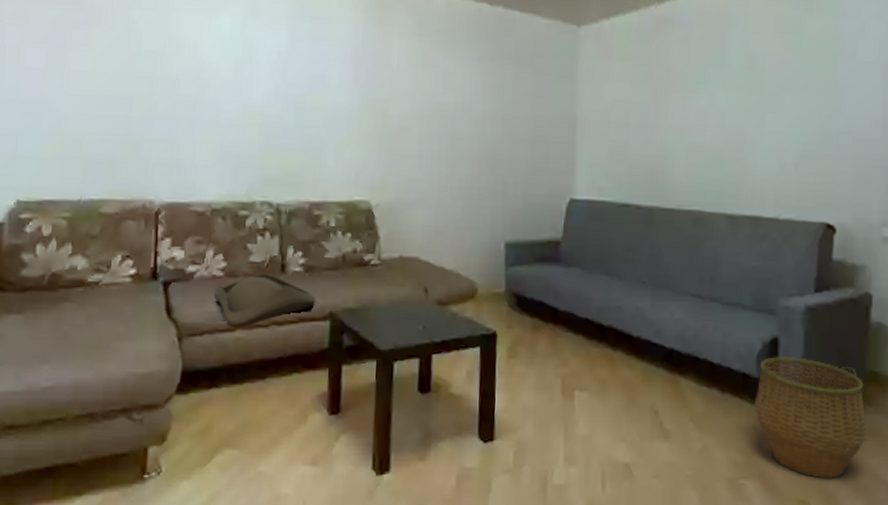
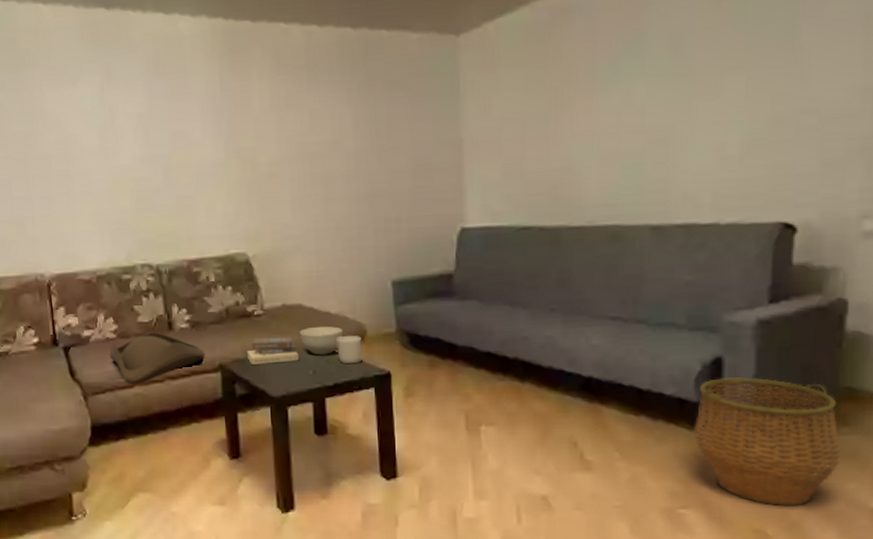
books: none [358,288,410,316] -> present [246,336,299,366]
bowl: none [413,280,455,311] -> present [299,326,343,355]
mug: none [447,293,472,322] -> present [336,336,363,364]

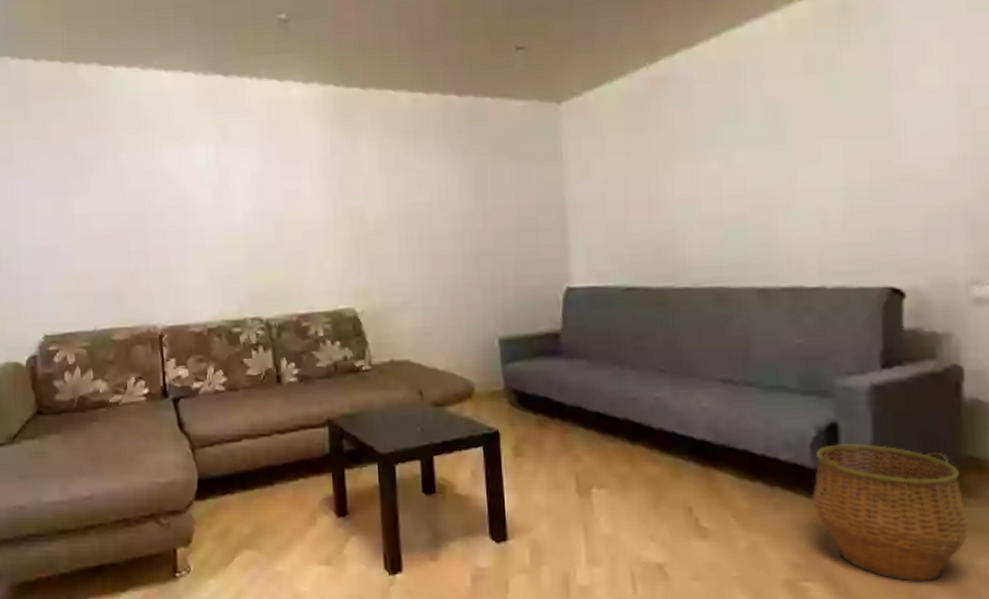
tricorn hat: present [109,331,206,385] -> none [218,384,313,439]
books: present [246,336,299,366] -> none [354,392,407,421]
bowl: present [299,326,343,355] -> none [406,382,451,412]
mug: present [336,336,363,364] -> none [444,393,471,422]

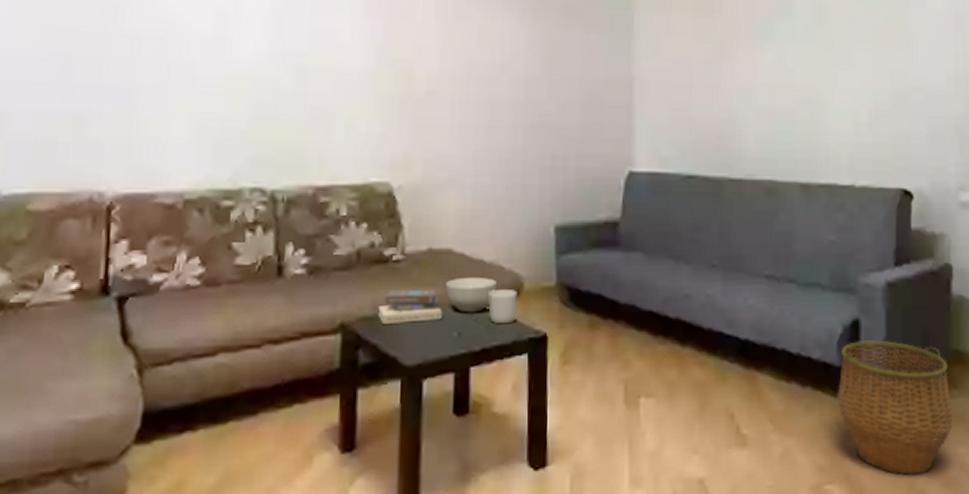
books: none [354,392,407,421] -> present [377,288,442,326]
bowl: none [406,382,451,412] -> present [445,276,497,313]
mug: none [444,393,471,422] -> present [488,290,518,325]

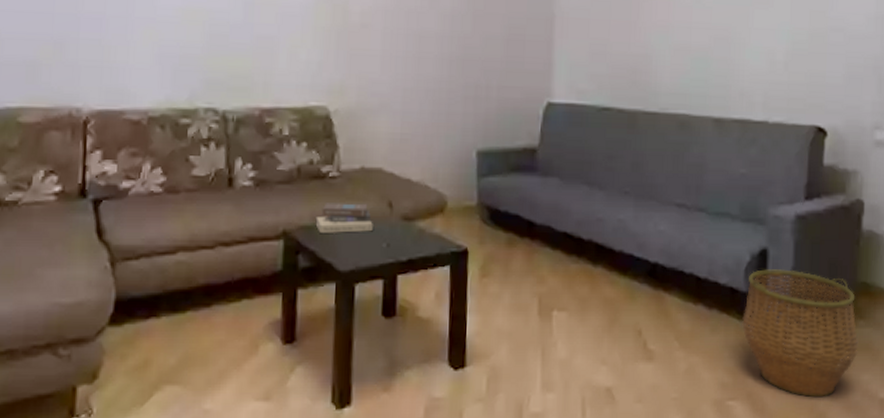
bowl: present [445,276,497,313] -> none [376,194,422,227]
mug: present [488,290,518,325] -> none [414,207,442,238]

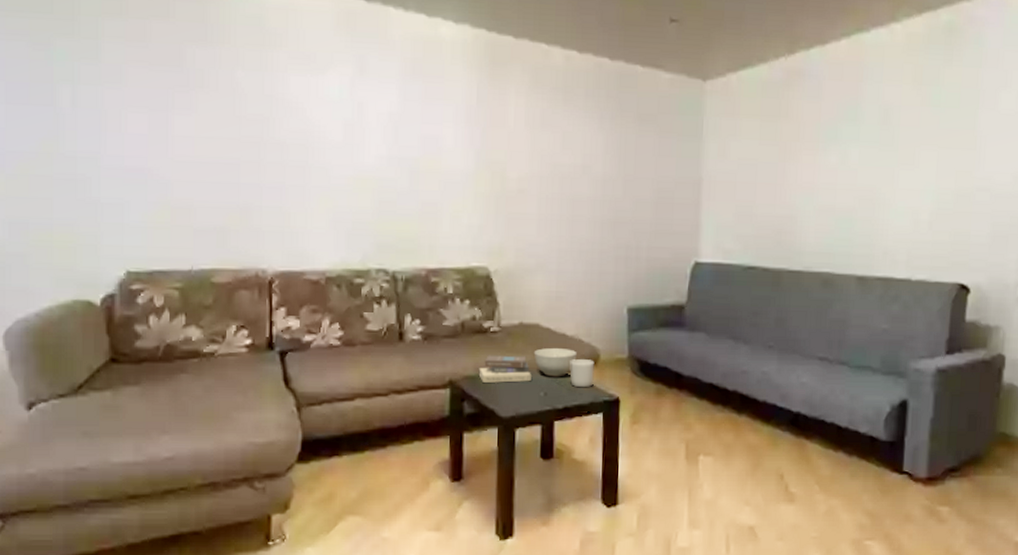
bowl: none [376,194,422,227] -> present [533,347,577,377]
mug: none [414,207,442,238] -> present [569,359,595,388]
basket: present [742,269,858,397] -> none [881,419,995,538]

